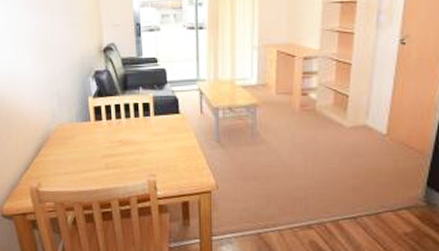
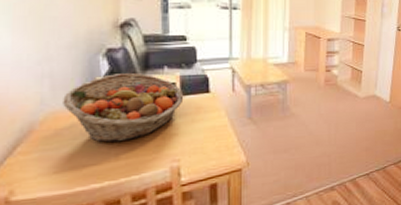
fruit basket: none [67,93,157,153] -> present [63,73,184,143]

